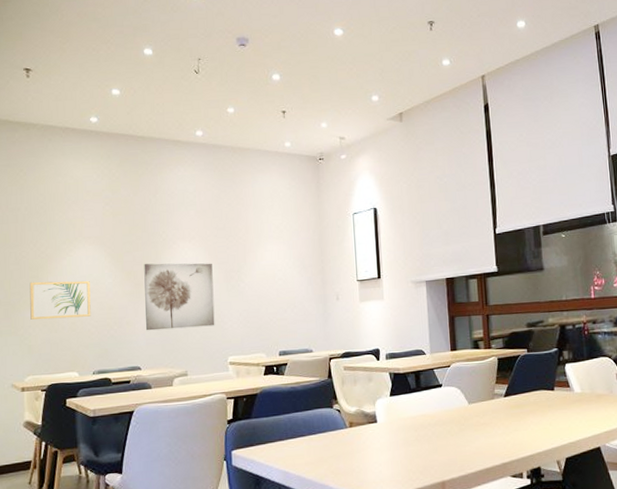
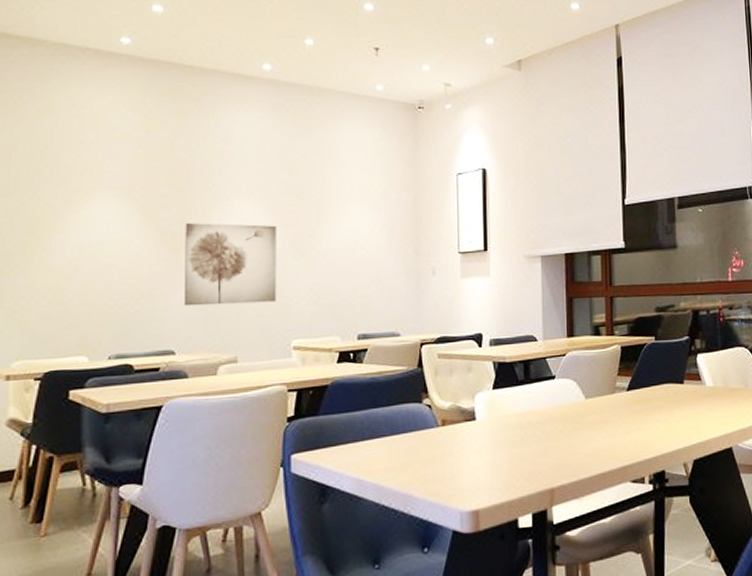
wall art: present [29,280,91,320] -> none [23,240,110,289]

